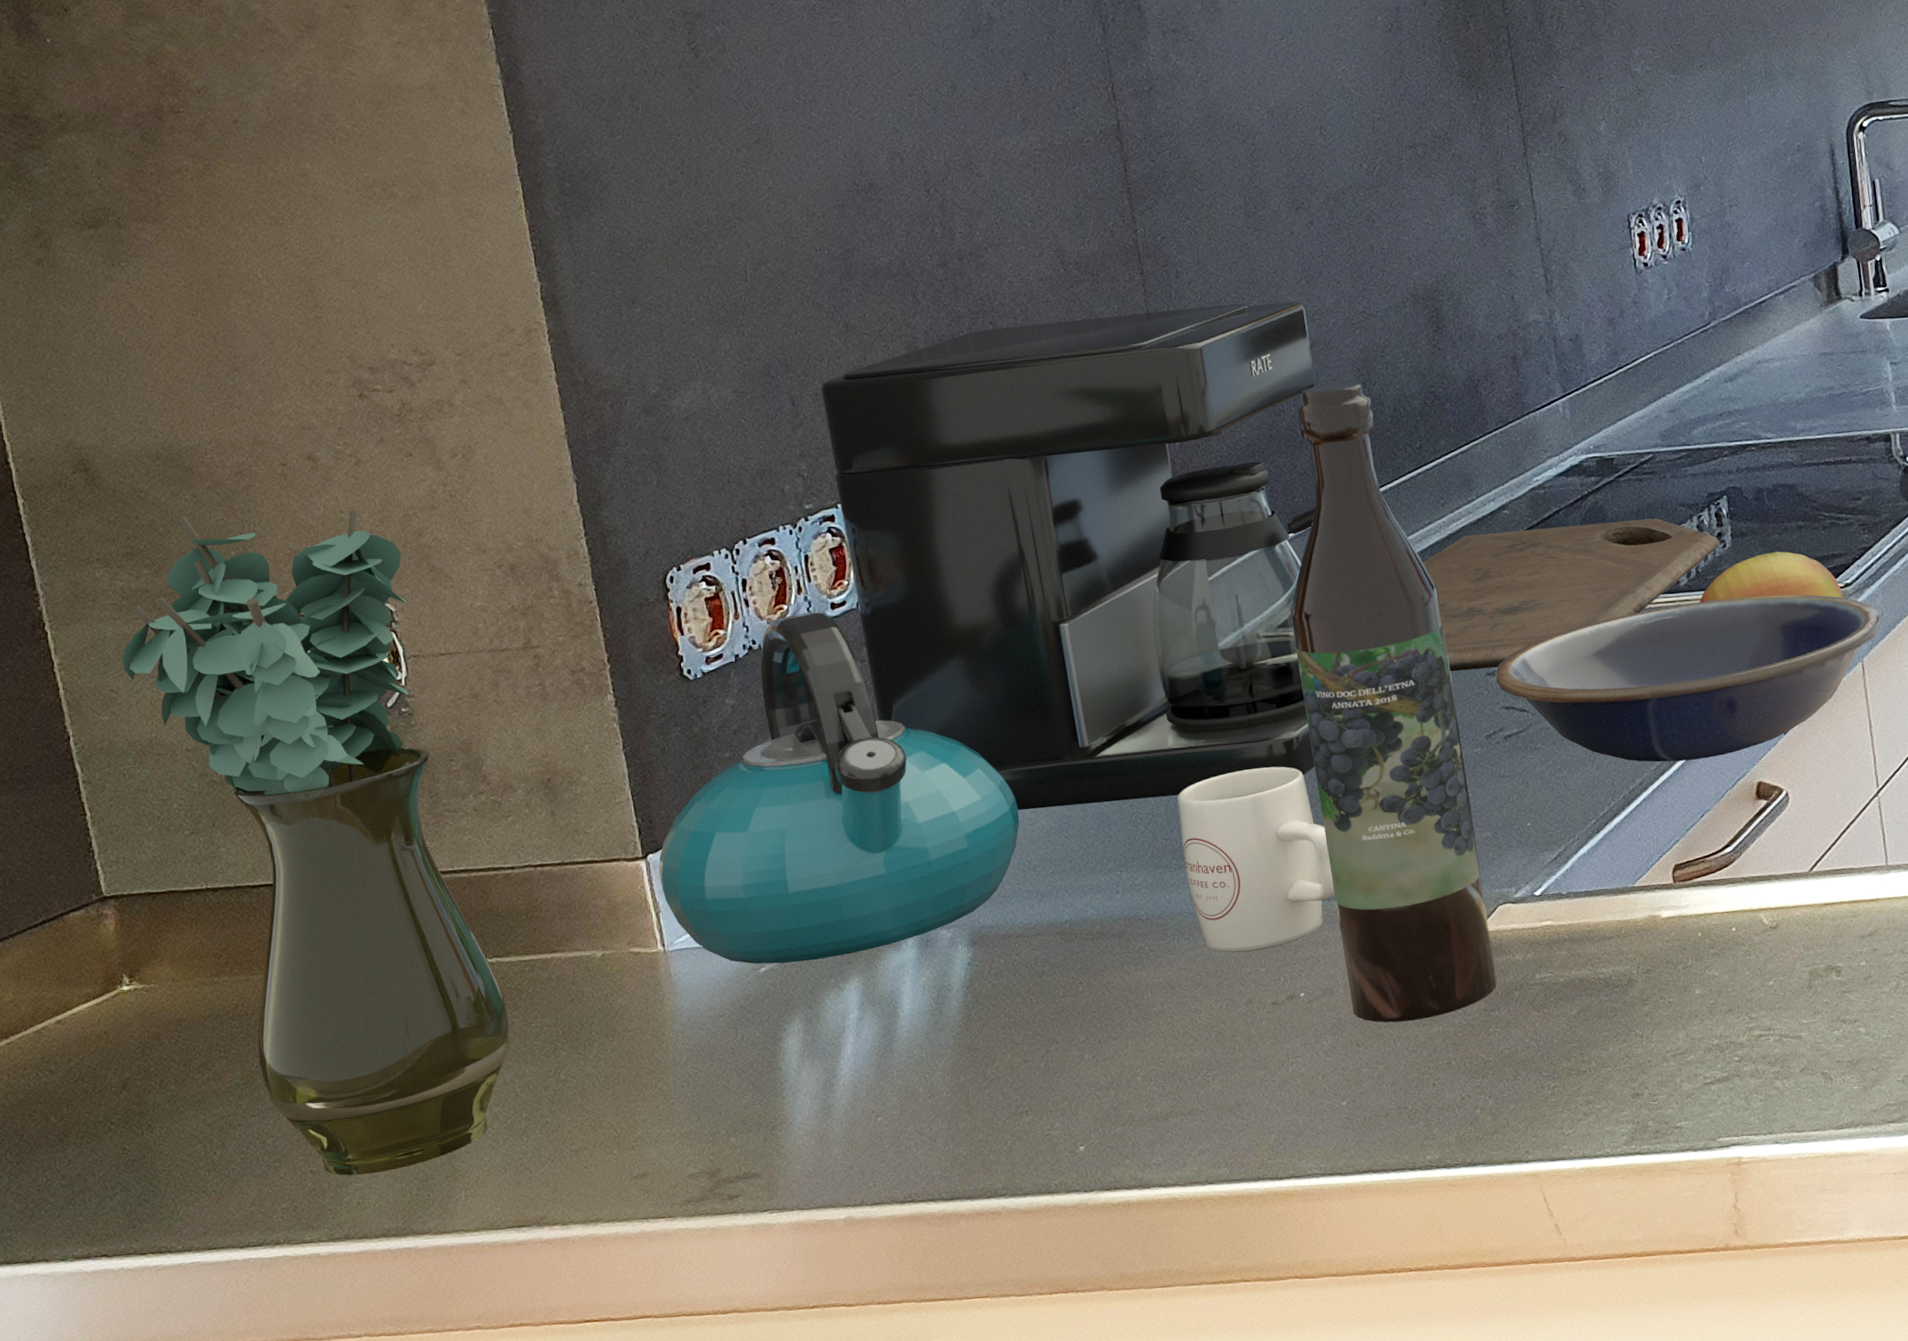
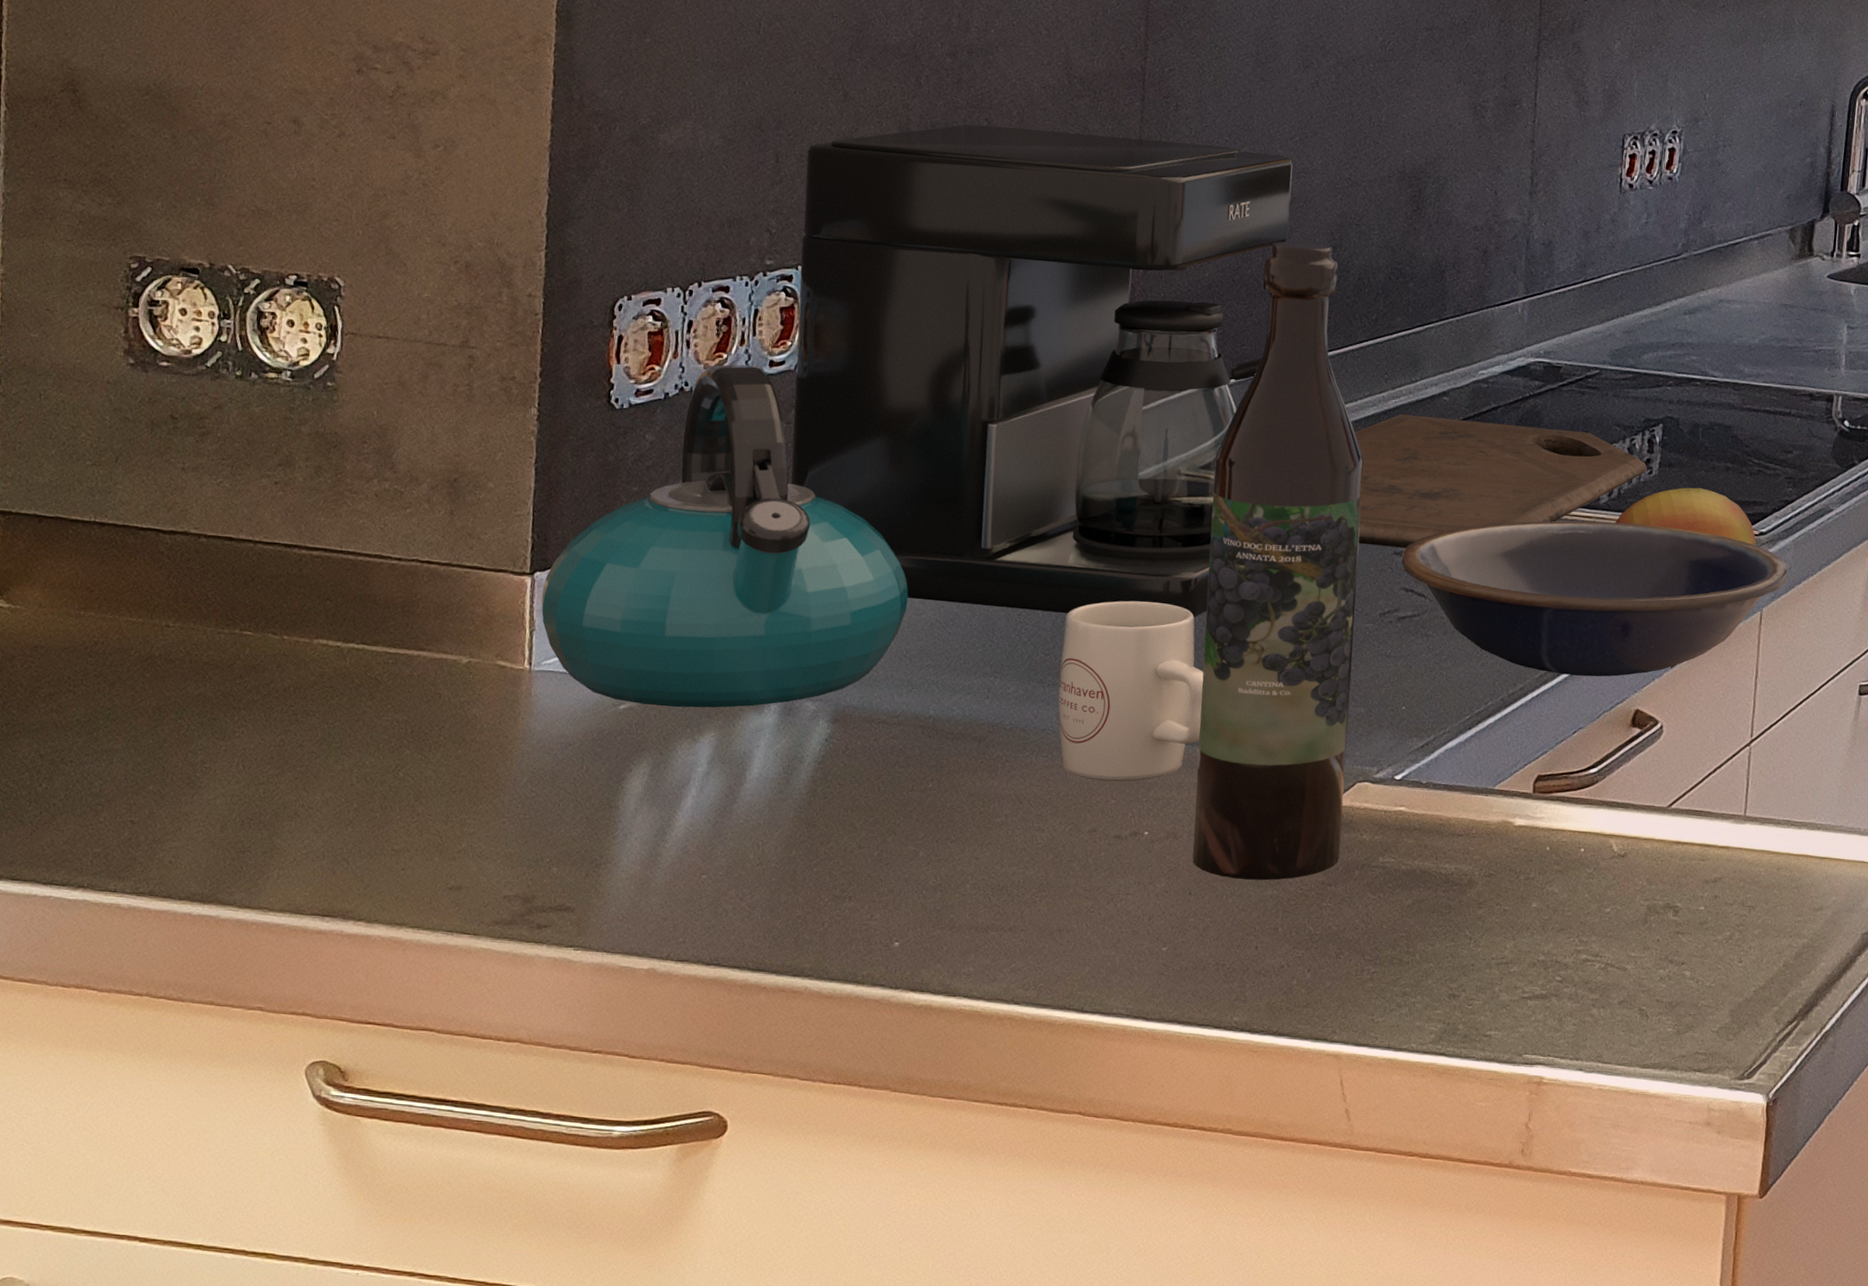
vase: present [121,509,510,1176] -> none [64,154,363,836]

